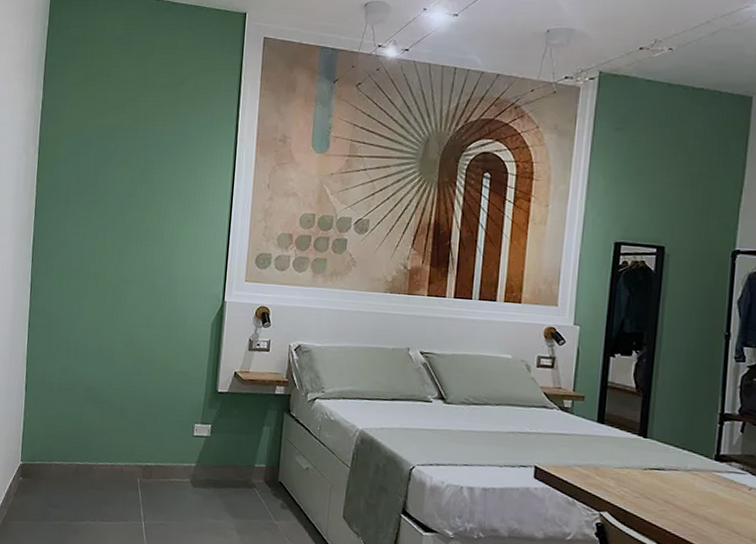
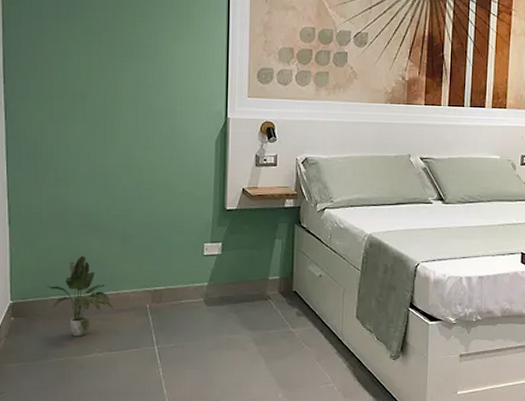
potted plant: none [51,426,107,503] -> present [46,256,113,337]

